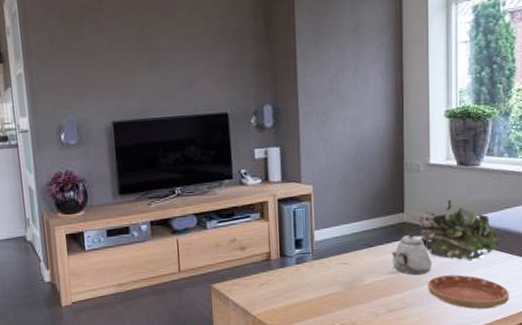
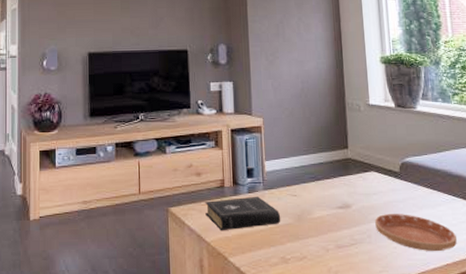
book: none [250,266,331,304] -> present [205,196,281,231]
teapot: present [391,234,431,275] -> none [338,170,378,211]
plant: present [418,199,499,261] -> none [362,139,442,201]

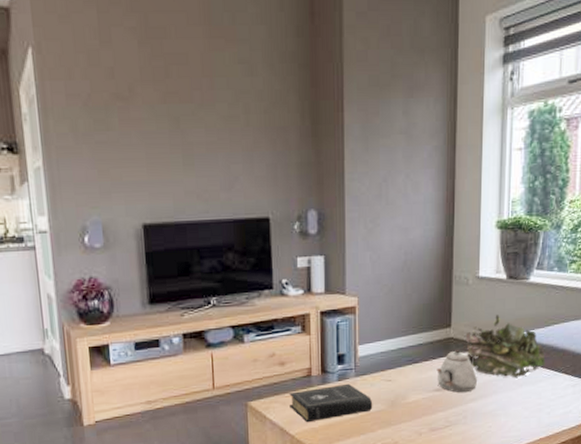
teapot: none [338,170,378,211] -> present [436,350,477,392]
plant: none [362,139,442,201] -> present [465,314,545,379]
saucer: present [375,214,457,252] -> none [472,392,553,428]

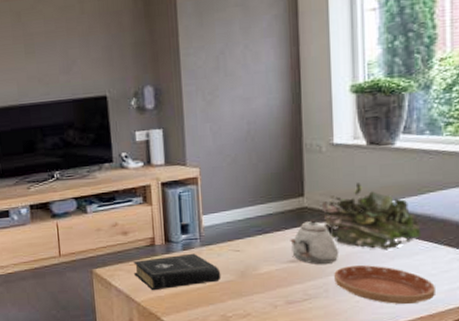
saucer: none [472,392,553,428] -> present [334,265,435,305]

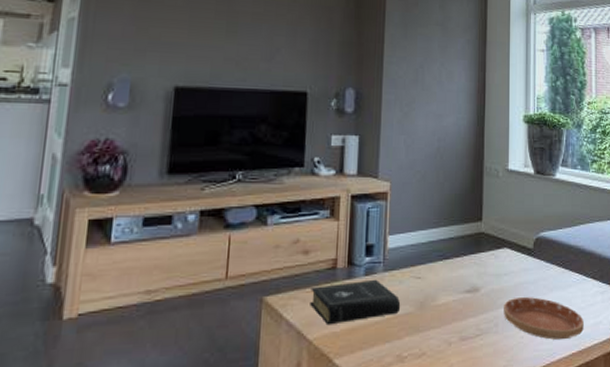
teapot: present [290,220,338,264] -> none [467,247,508,295]
plant: present [321,182,422,251] -> none [496,210,574,282]

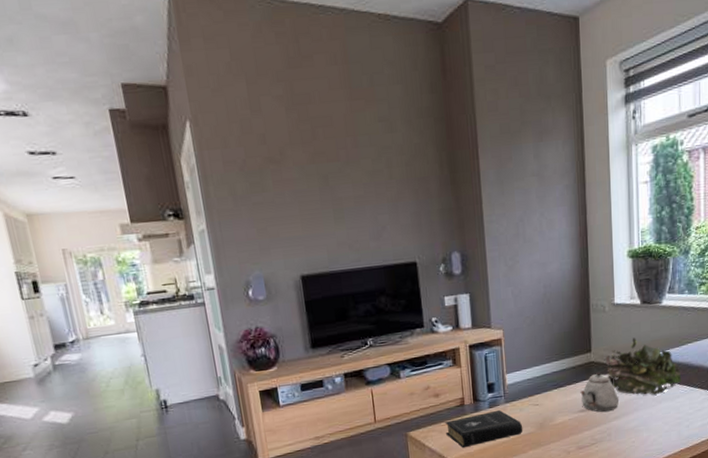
teapot: none [467,247,508,295] -> present [580,373,618,412]
plant: none [496,210,574,282] -> present [605,337,682,396]
saucer: present [504,297,584,340] -> none [615,409,692,442]

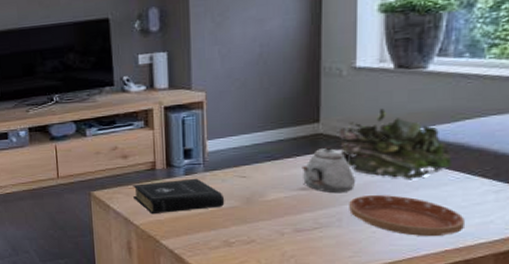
saucer: none [615,409,692,442] -> present [349,195,465,237]

